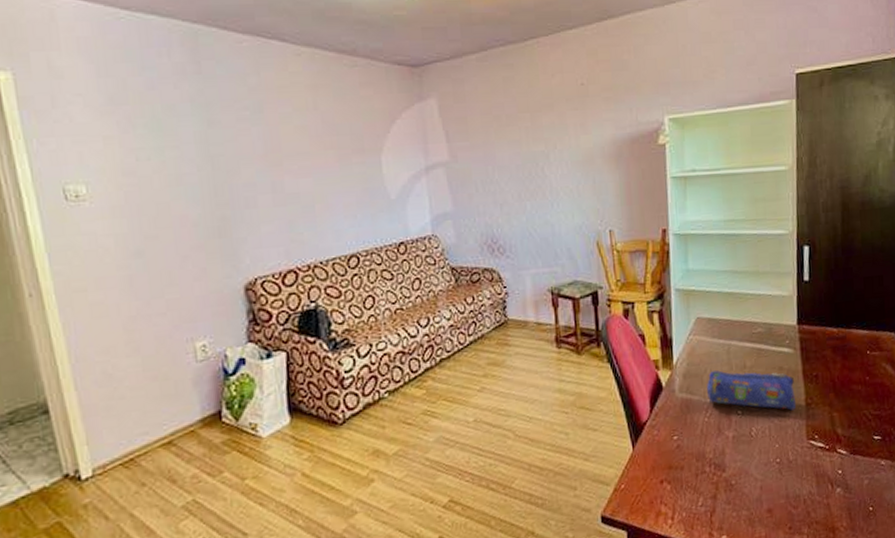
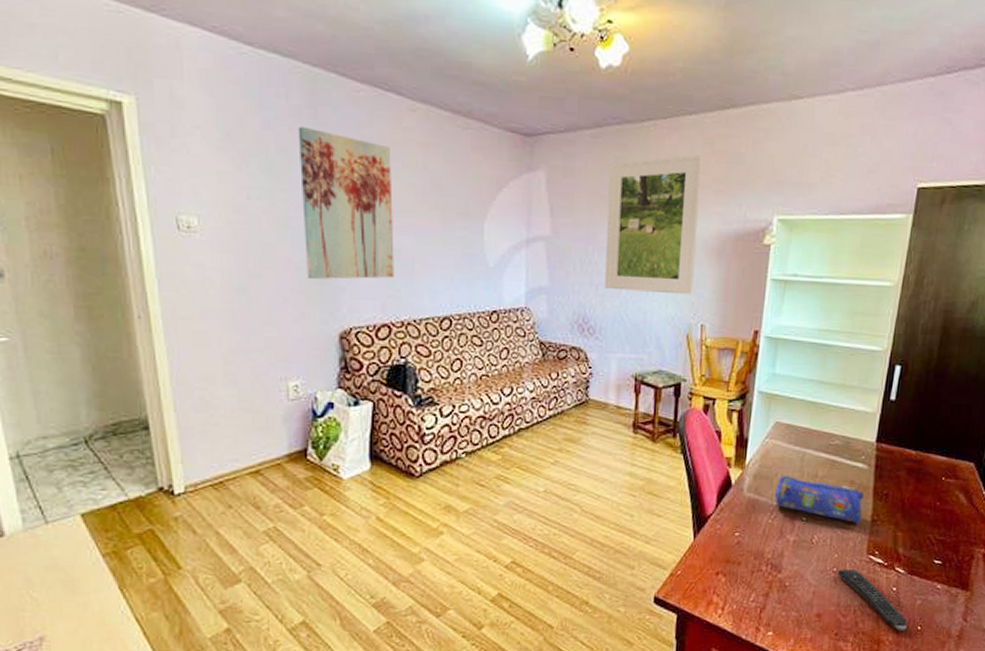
wall art: none [183,82,296,233] -> present [298,126,394,280]
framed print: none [498,66,597,207] -> present [605,155,702,295]
remote control: none [782,457,859,515] -> present [838,570,908,631]

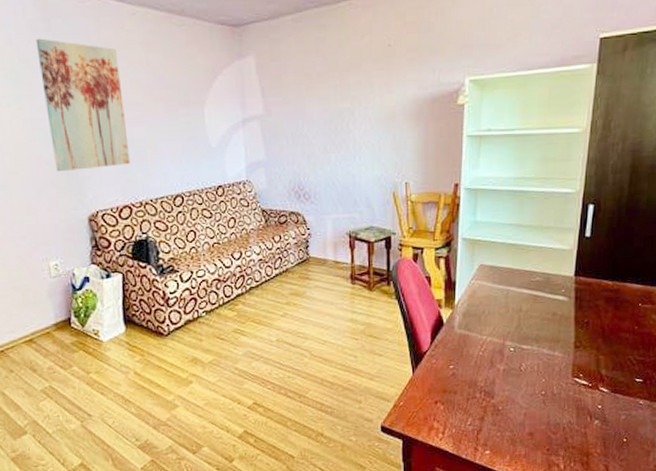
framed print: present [605,155,702,295] -> none [311,28,396,158]
pencil case: present [774,474,864,524] -> none [483,311,566,351]
remote control: present [838,570,908,631] -> none [546,392,614,444]

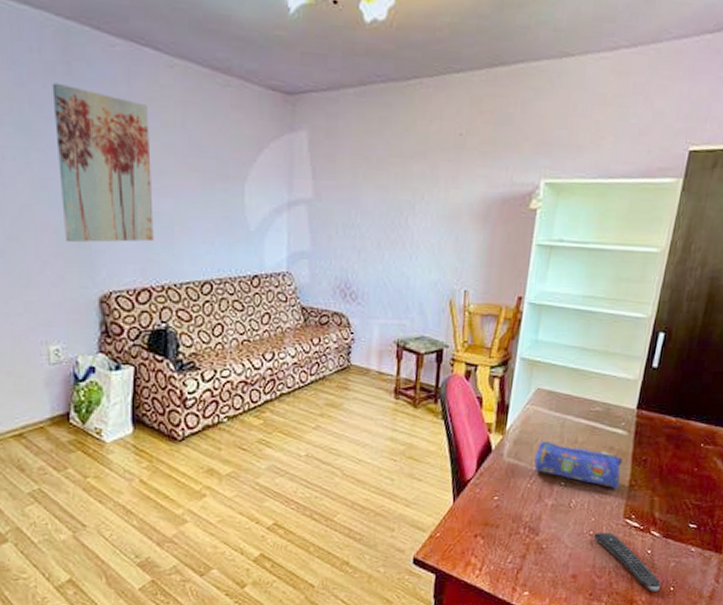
pencil case: none [483,311,566,351] -> present [534,440,622,489]
remote control: none [546,392,614,444] -> present [594,533,661,592]

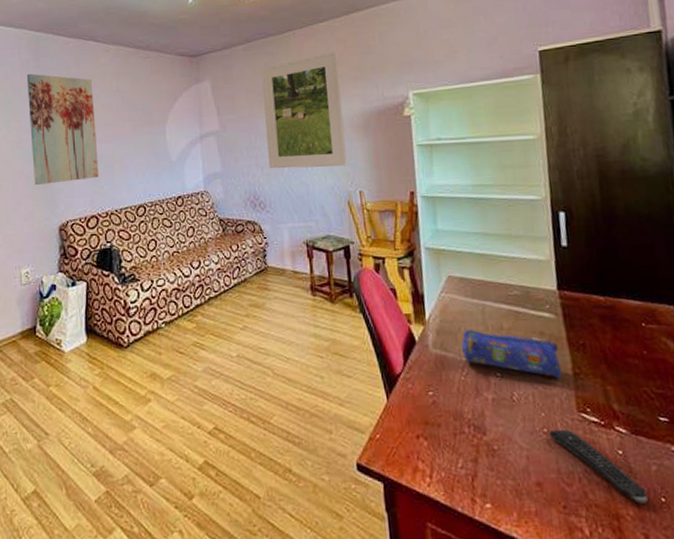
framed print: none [367,115,469,260] -> present [260,52,347,169]

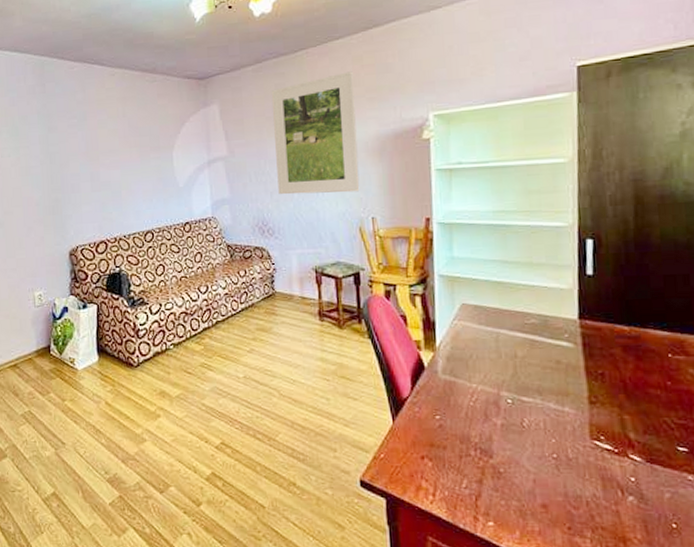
wall art: present [26,73,99,185] -> none [33,99,107,211]
pencil case: present [461,328,563,379] -> none [471,356,578,407]
remote control: present [549,430,648,504] -> none [559,456,658,528]

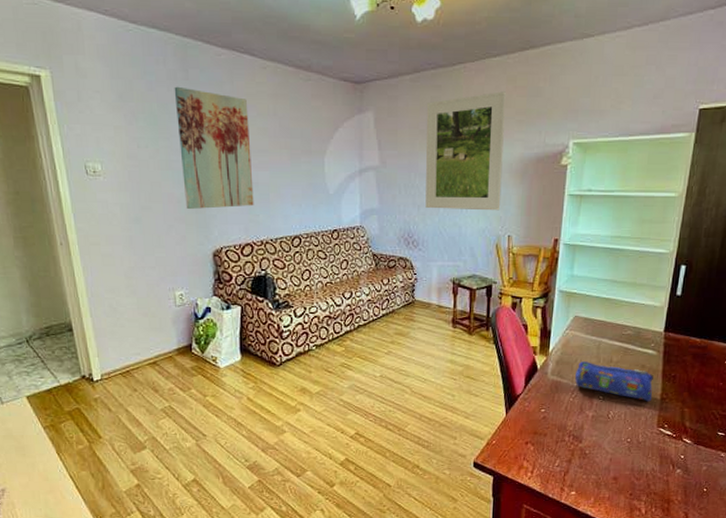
wall art: none [33,99,107,211] -> present [174,86,254,209]
pencil case: none [471,356,578,407] -> present [574,360,654,402]

